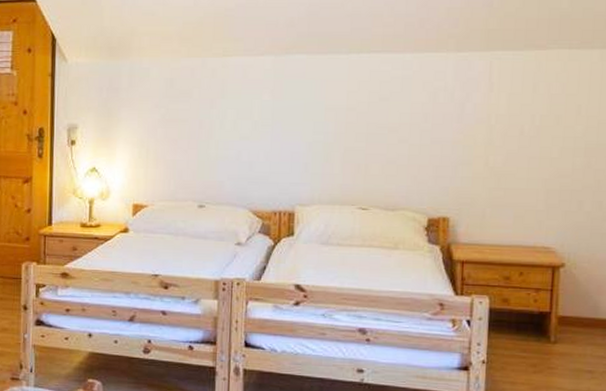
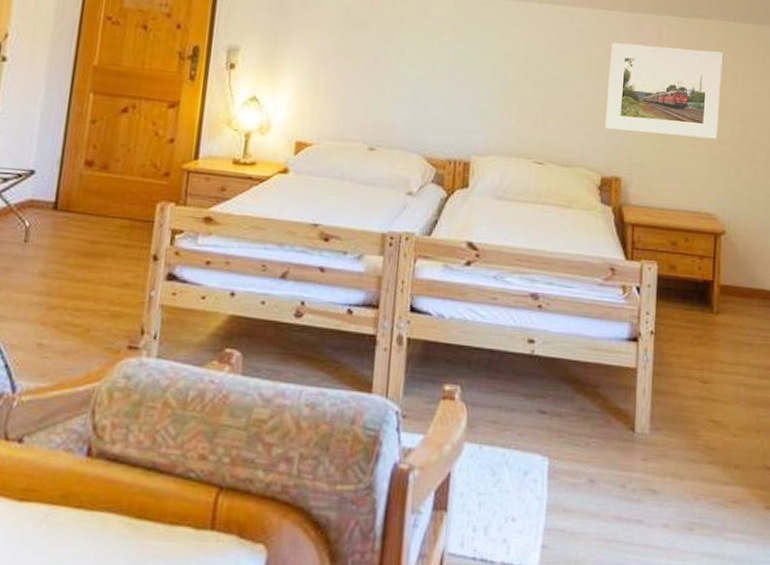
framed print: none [431,82,564,173] -> present [605,43,723,139]

